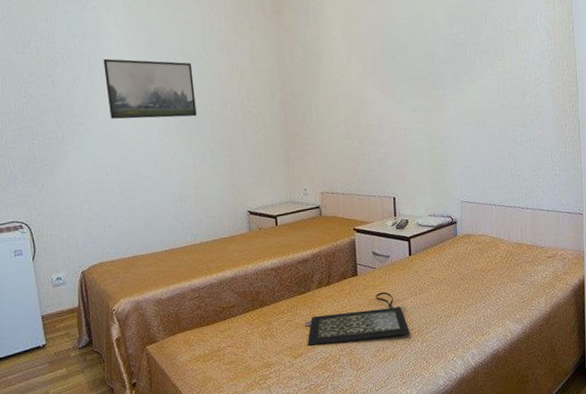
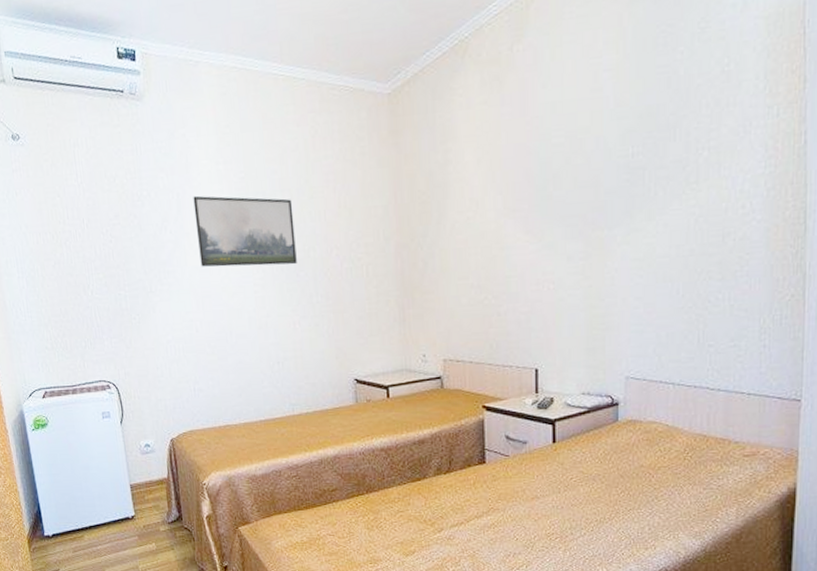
clutch bag: present [304,292,410,346] -> none [418,485,550,542]

